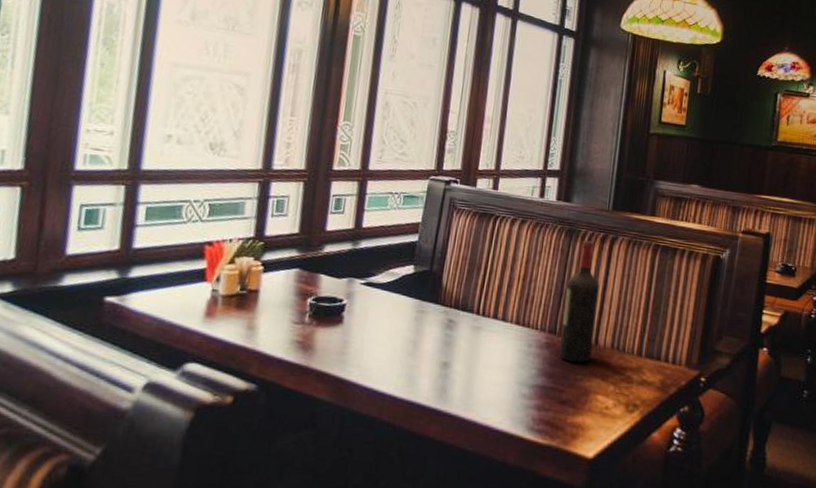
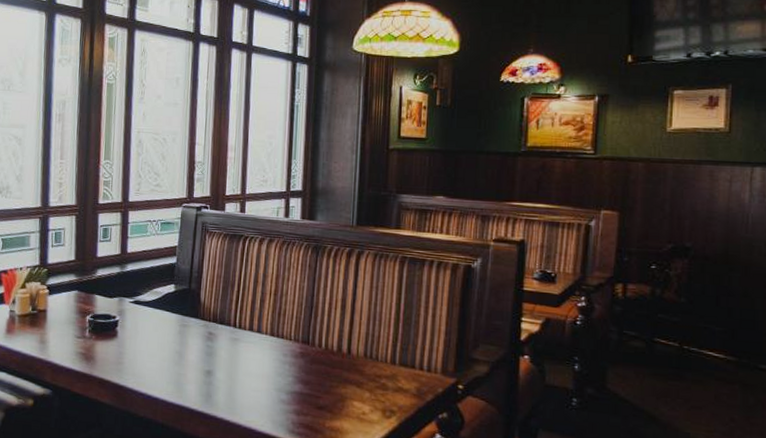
wine bottle: present [559,240,600,364] -> none [313,255,348,372]

